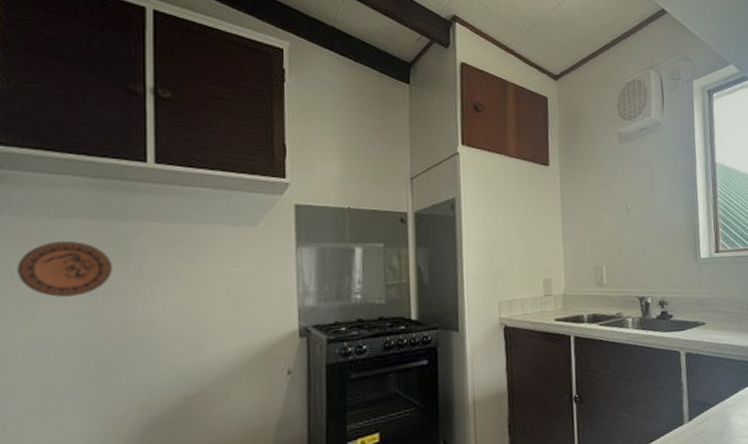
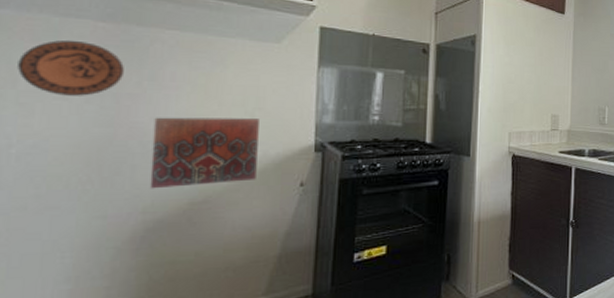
decorative tile: none [143,306,244,386] -> present [149,117,259,189]

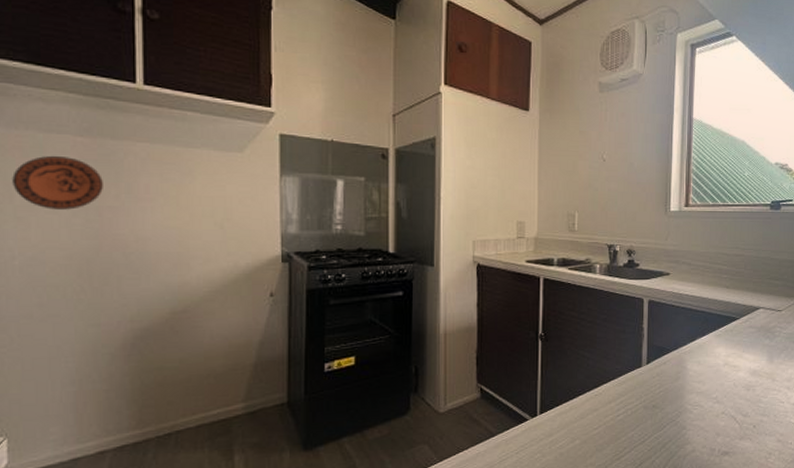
decorative tile: present [149,117,259,189] -> none [133,229,229,299]

